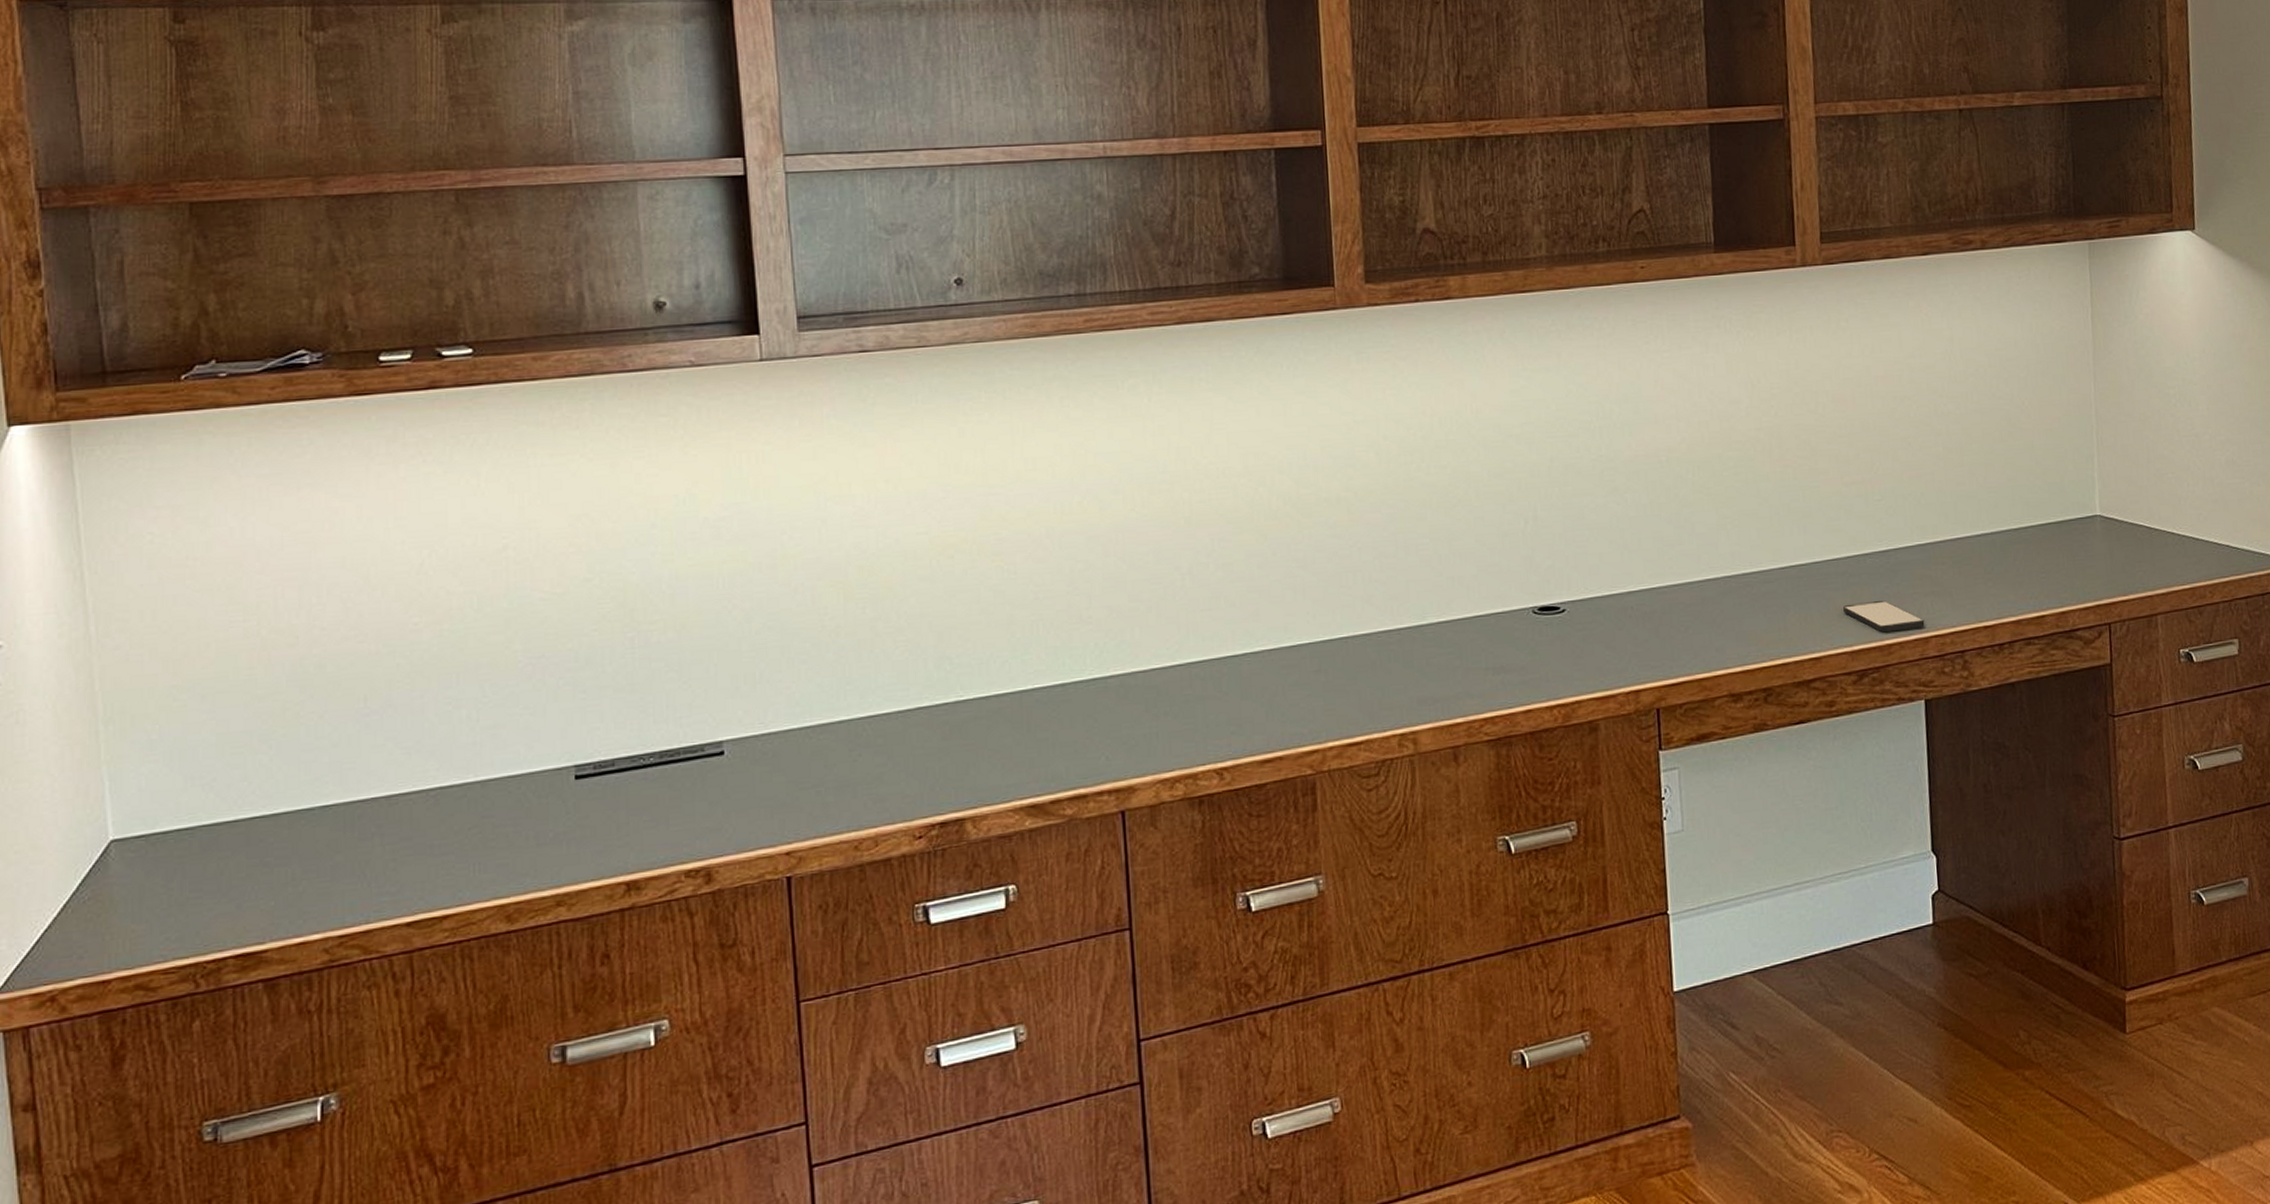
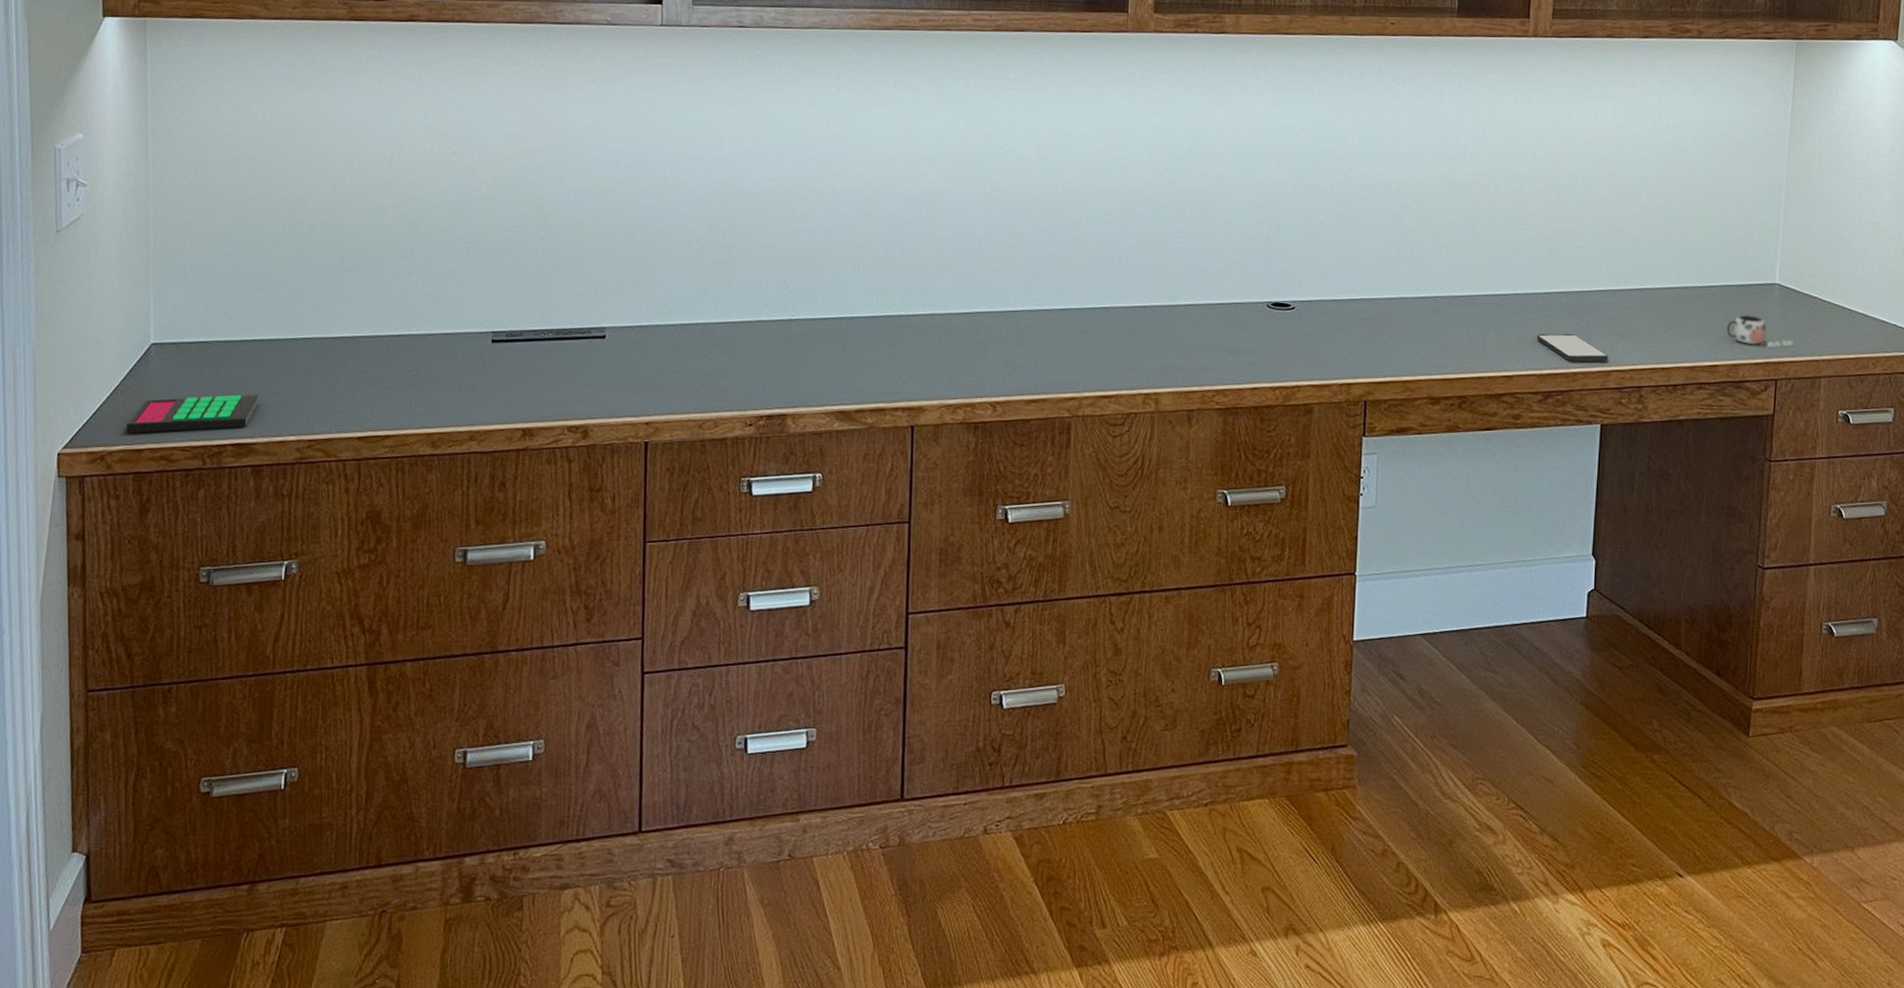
calculator: none [82,886,267,963] -> present [125,394,260,434]
mug: none [2050,554,2123,588] -> present [1727,314,1793,348]

